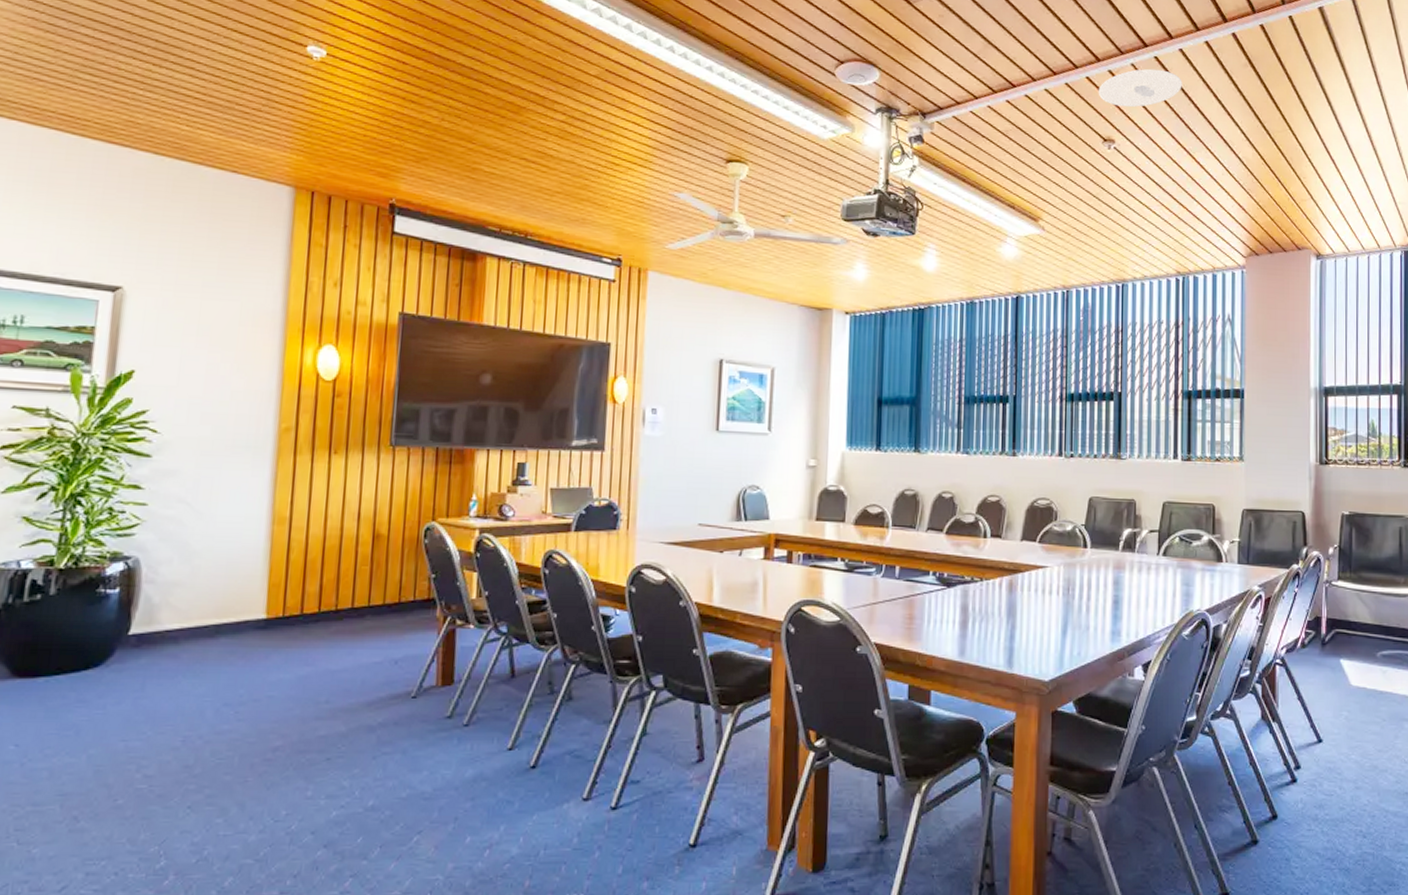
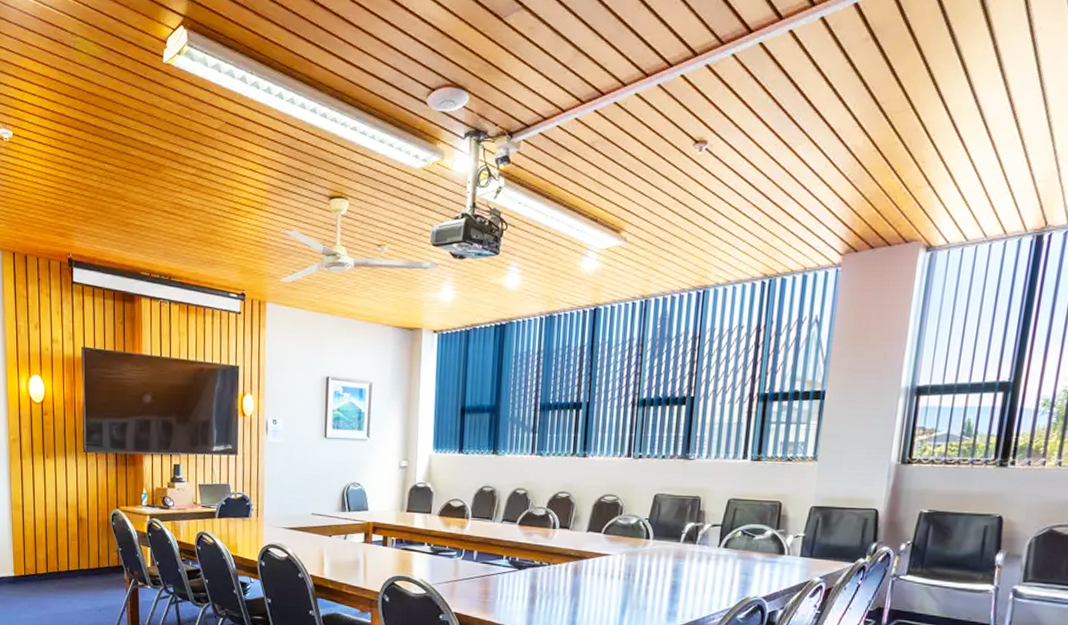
recessed light: present [1098,68,1182,108] -> none [692,57,789,104]

